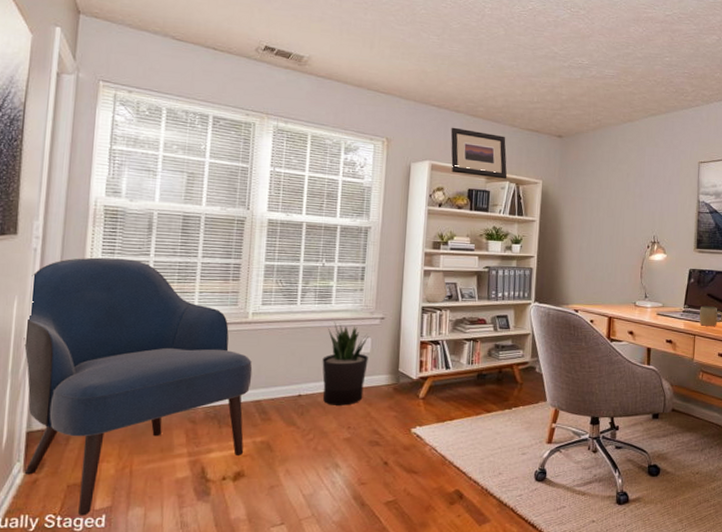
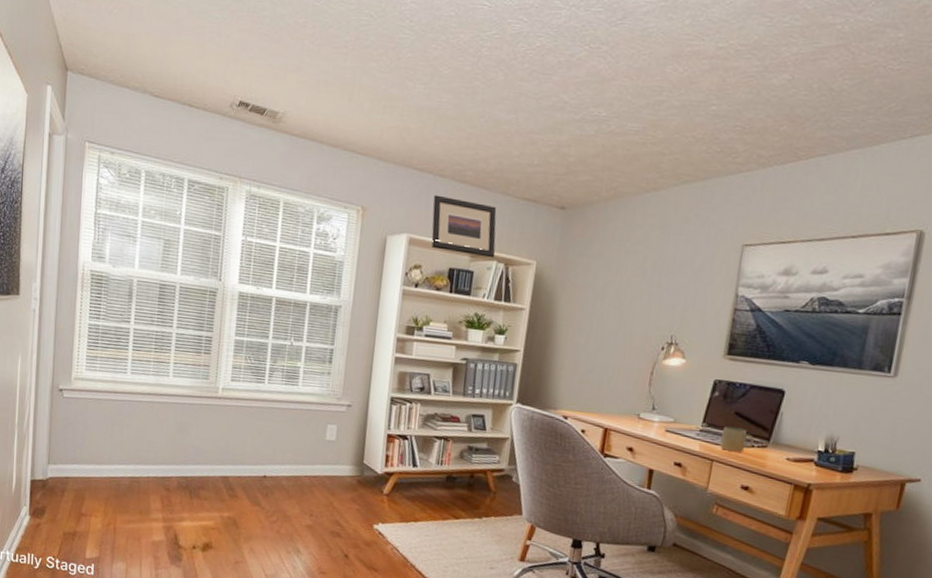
armchair: present [23,257,253,516] -> none [26,321,222,562]
planter: present [322,321,368,405] -> none [287,404,334,492]
vase: present [423,271,448,304] -> none [393,359,420,395]

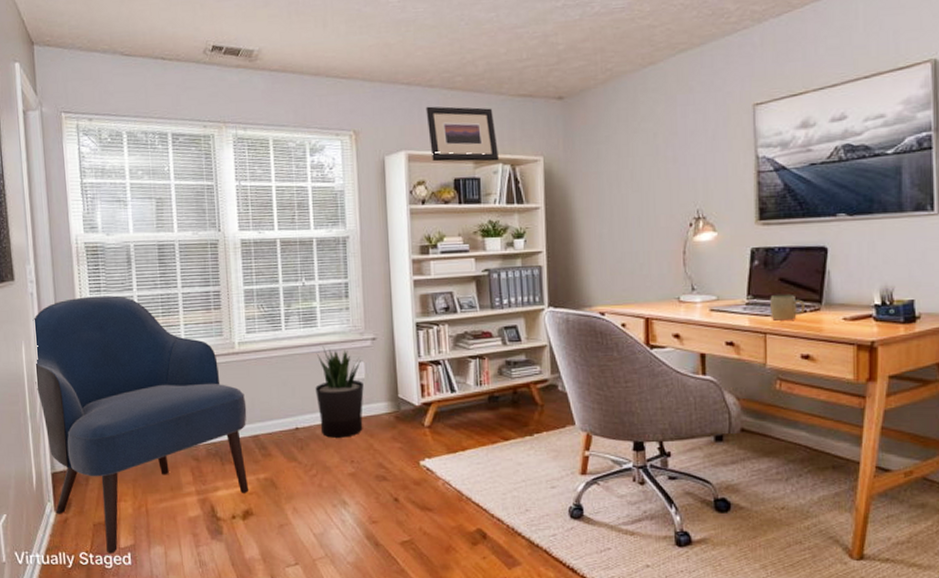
armchair: none [26,321,222,562] -> present [32,295,249,554]
planter: none [287,404,334,492] -> present [315,346,364,438]

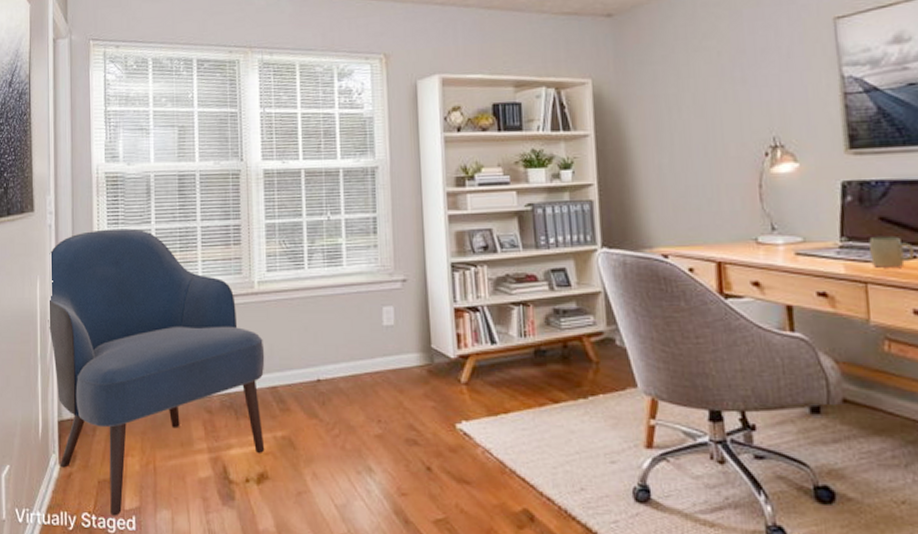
planter: present [315,346,364,438] -> none [339,287,393,393]
picture frame: present [426,106,500,162] -> none [461,26,543,86]

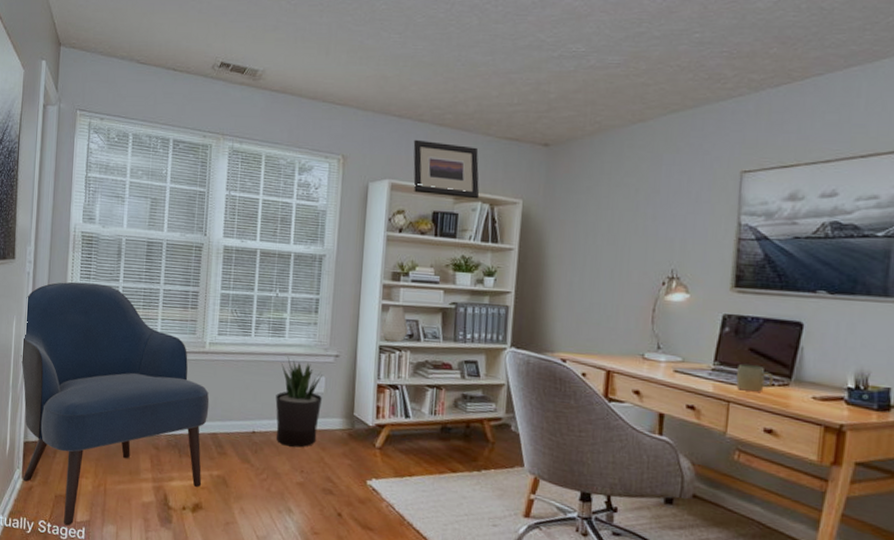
planter: none [339,287,393,393] -> present [275,356,322,447]
vase: none [451,215,482,258] -> present [381,305,408,343]
picture frame: none [461,26,543,86] -> present [413,139,480,199]

